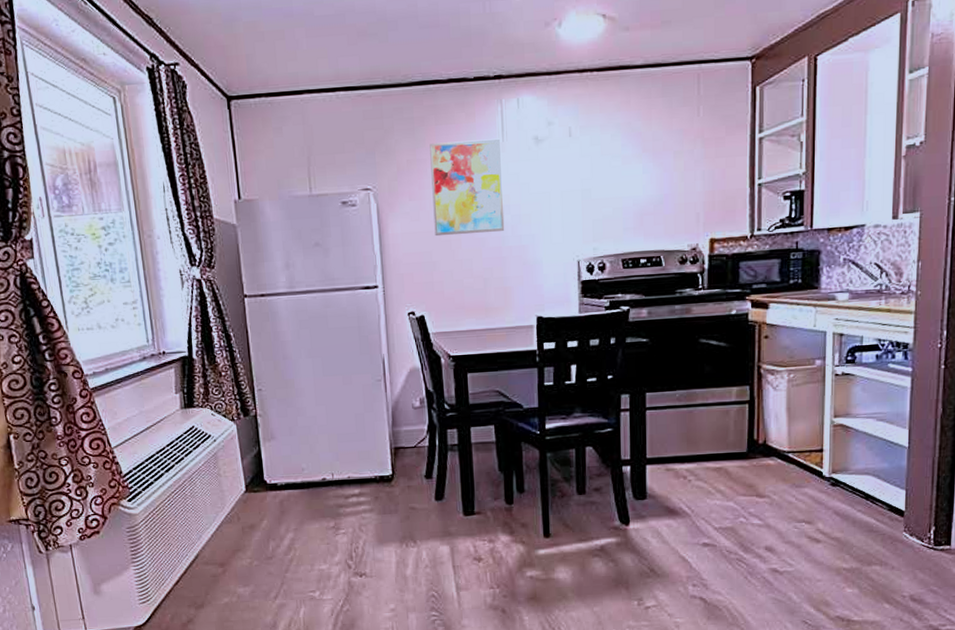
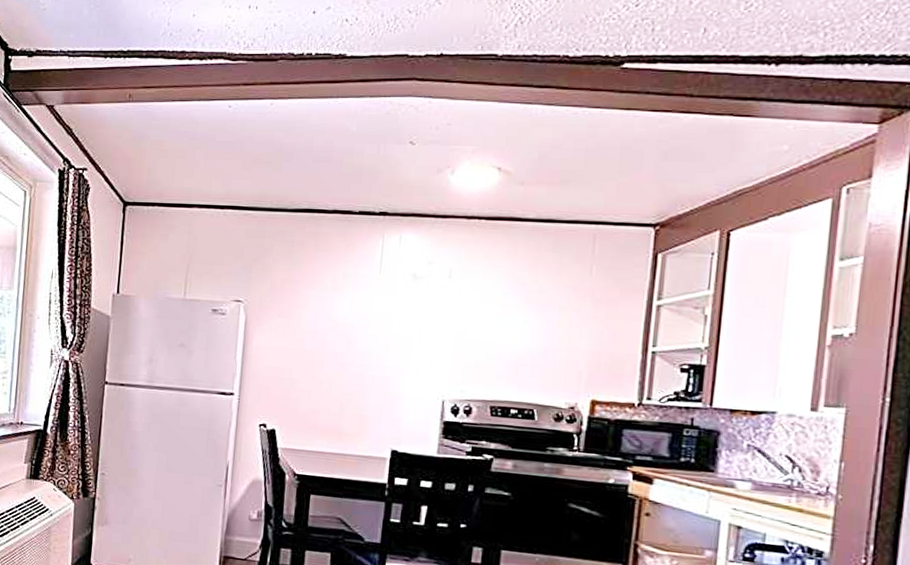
wall art: present [429,138,505,237] -> none [298,267,378,359]

